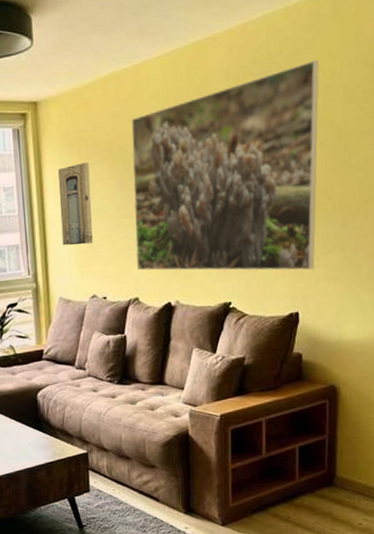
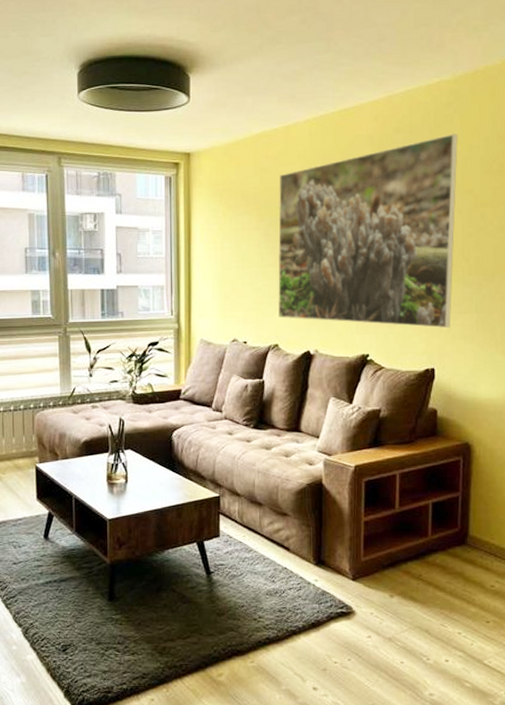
wall art: present [58,162,93,246] -> none [206,212,237,290]

